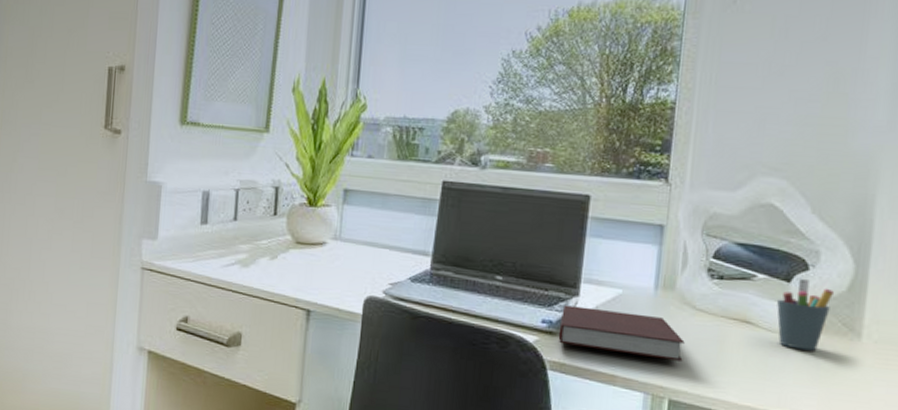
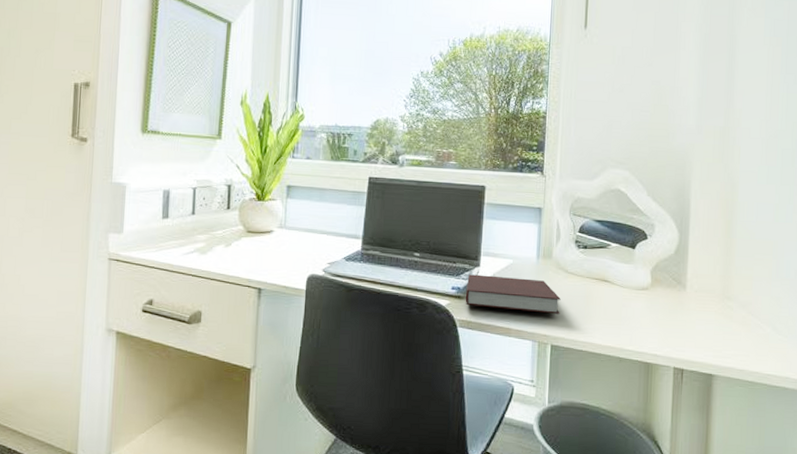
pen holder: present [777,279,835,351] -> none [626,246,666,301]

